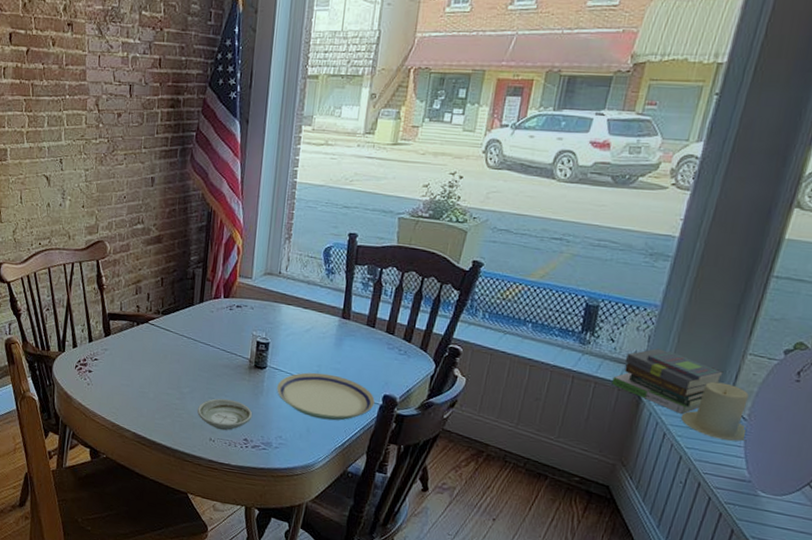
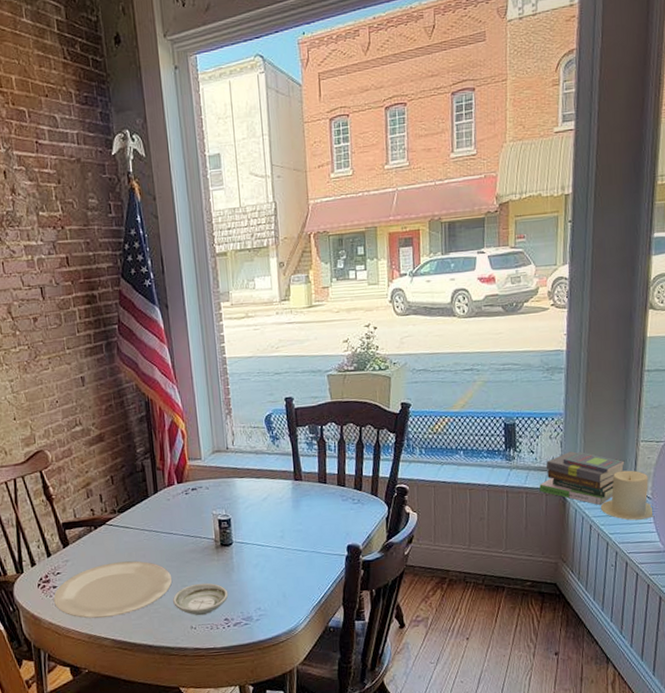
plate: none [87,360,201,412] -> present [53,560,173,619]
plate: present [277,372,375,421] -> none [246,536,341,583]

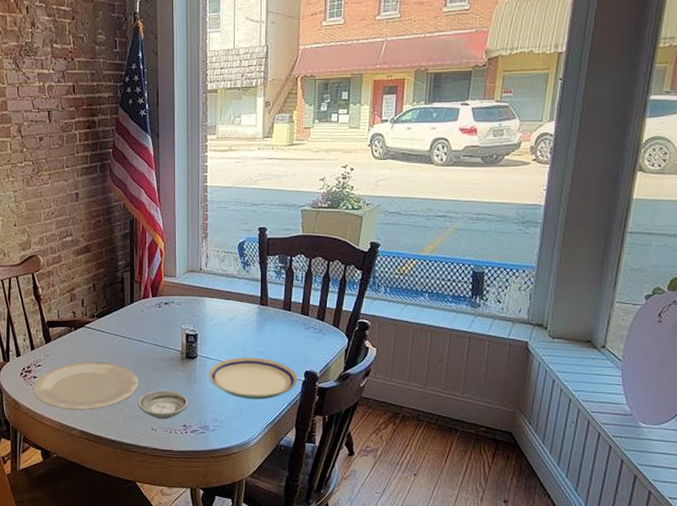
plate: none [246,536,341,583] -> present [208,357,298,400]
books: present [539,451,624,506] -> none [503,305,595,362]
candle: present [600,470,655,520] -> none [565,329,624,380]

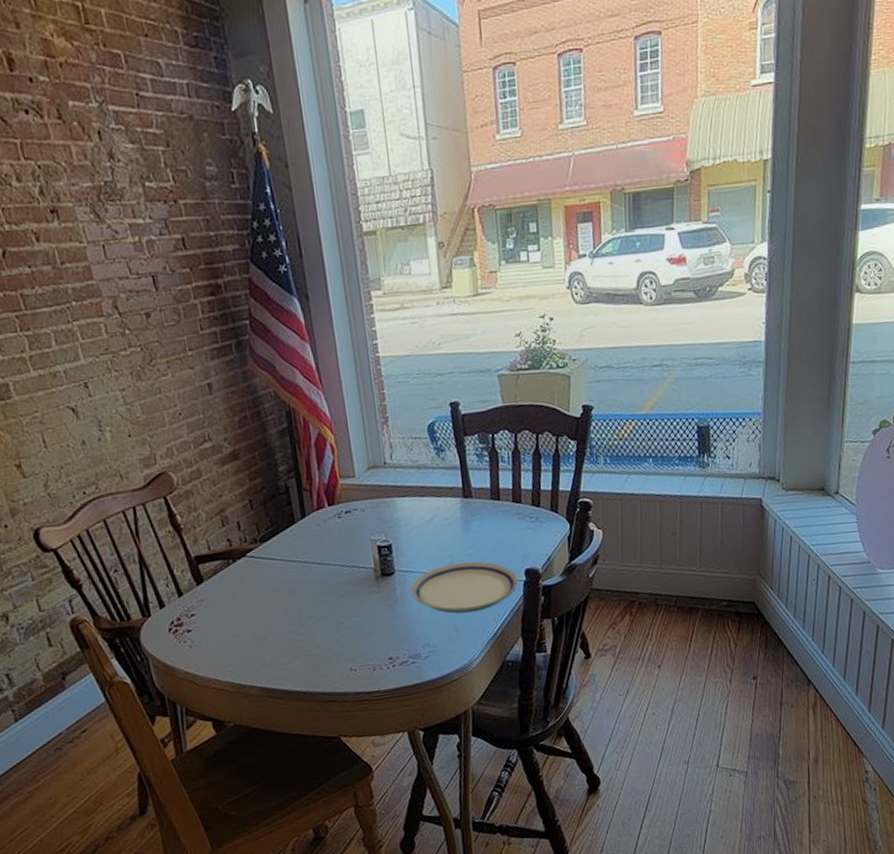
plate: present [33,362,139,410] -> none [188,596,327,665]
saucer: present [138,389,189,420] -> none [328,618,392,656]

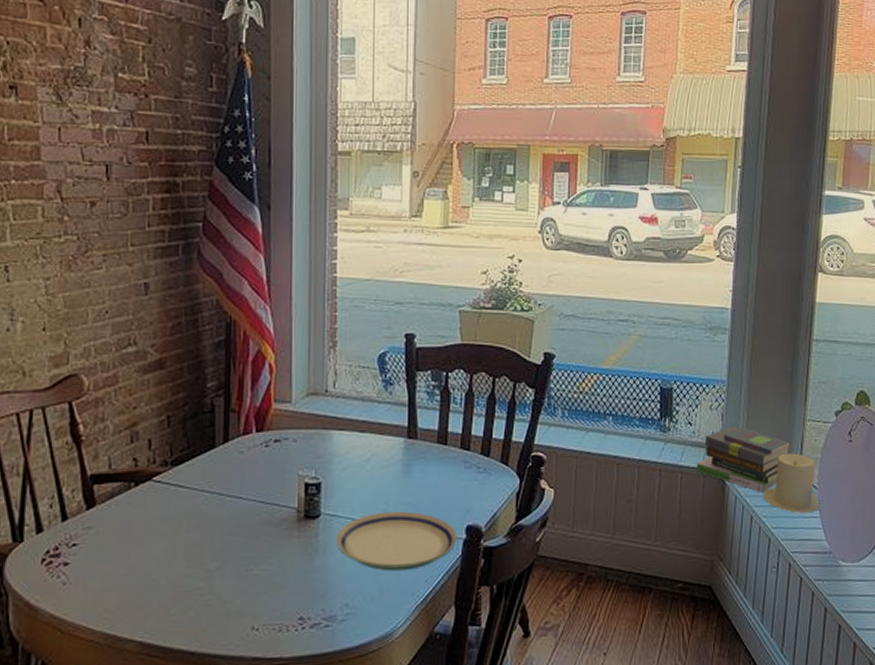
books: none [736,455,827,515] -> present [696,426,789,493]
candle: none [801,474,859,530] -> present [762,453,821,513]

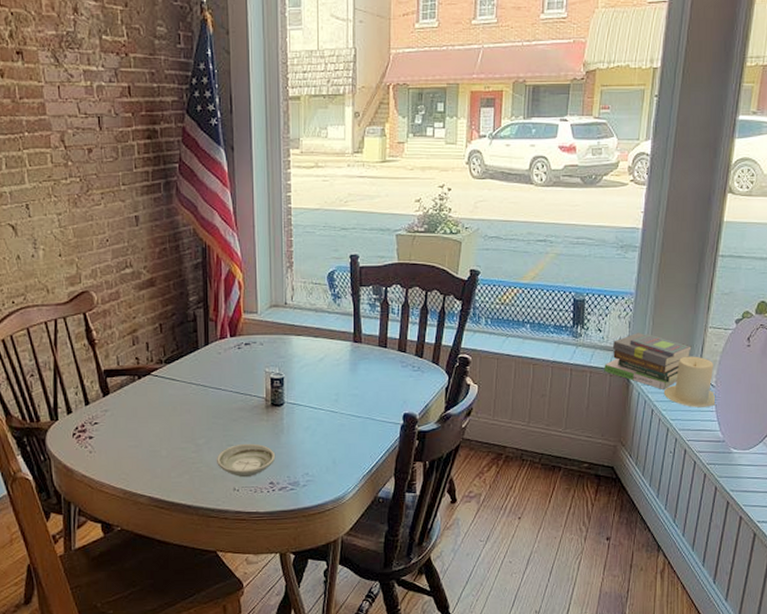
saucer: none [232,567,308,613] -> present [217,443,276,478]
plate: present [336,511,457,571] -> none [297,401,396,449]

